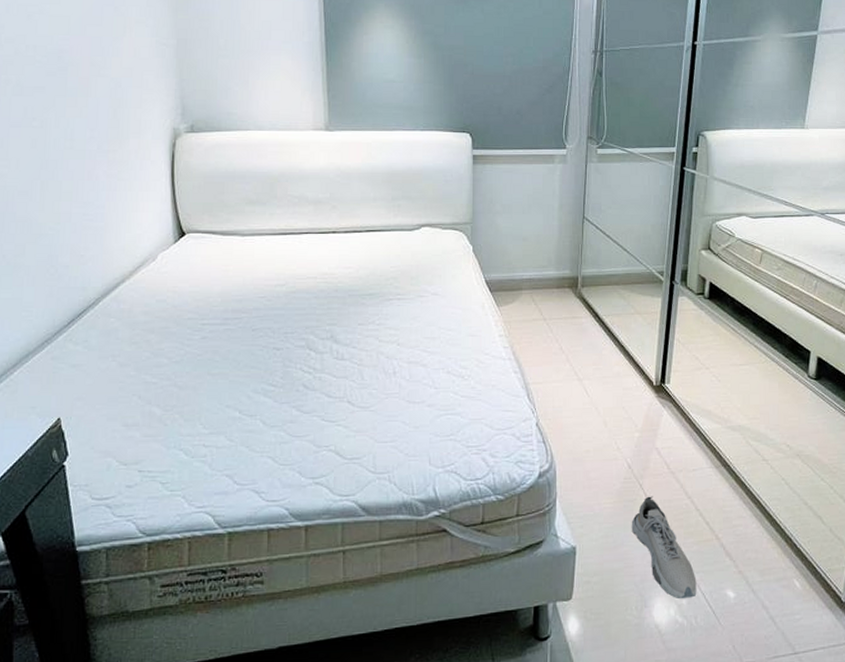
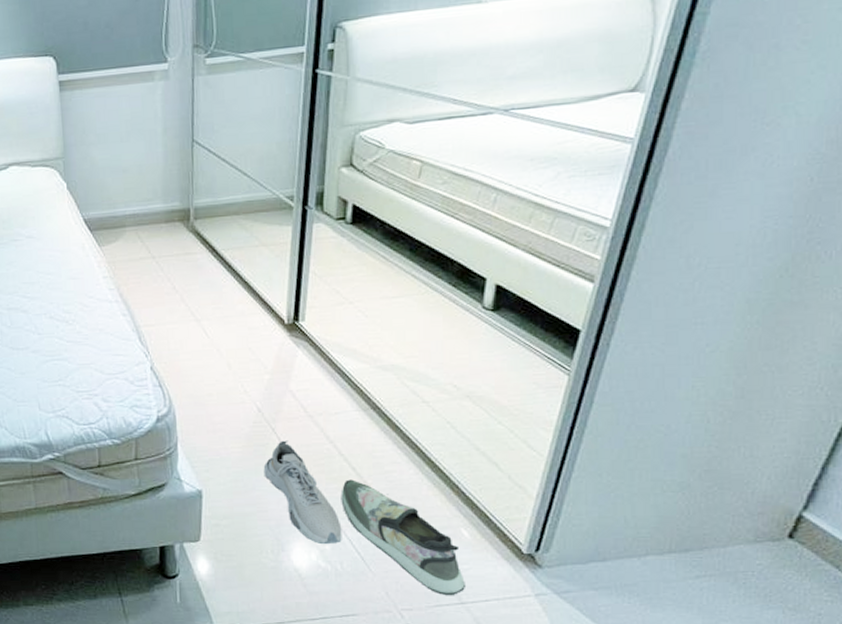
shoe: none [696,534,798,647] -> present [341,479,465,596]

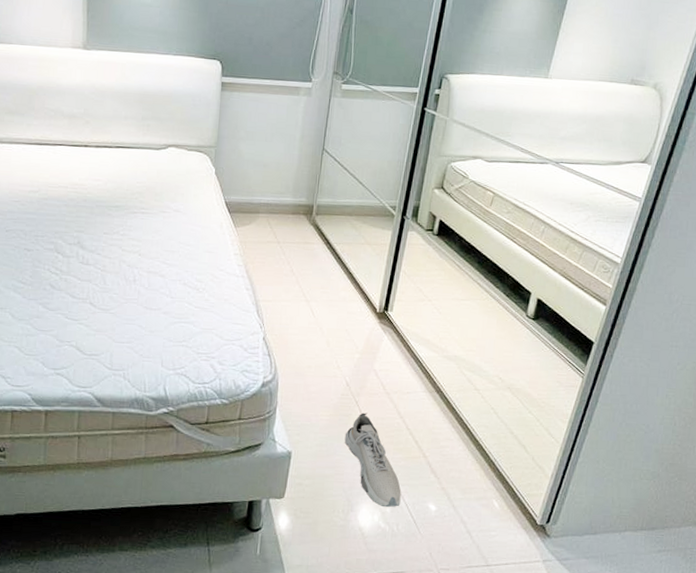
shoe: present [341,479,465,596] -> none [403,451,492,559]

